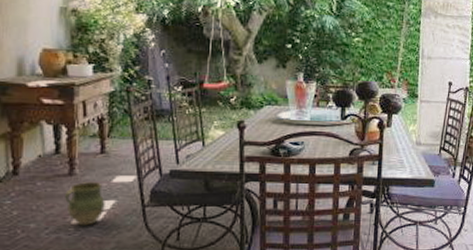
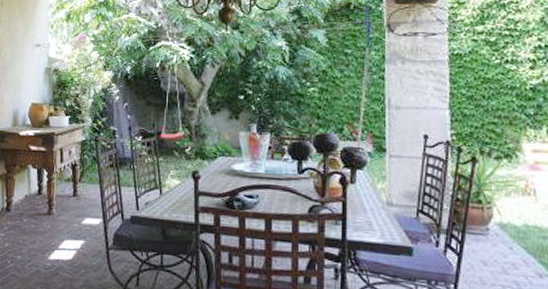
ceramic jug: present [65,182,105,226] -> none [44,221,76,263]

